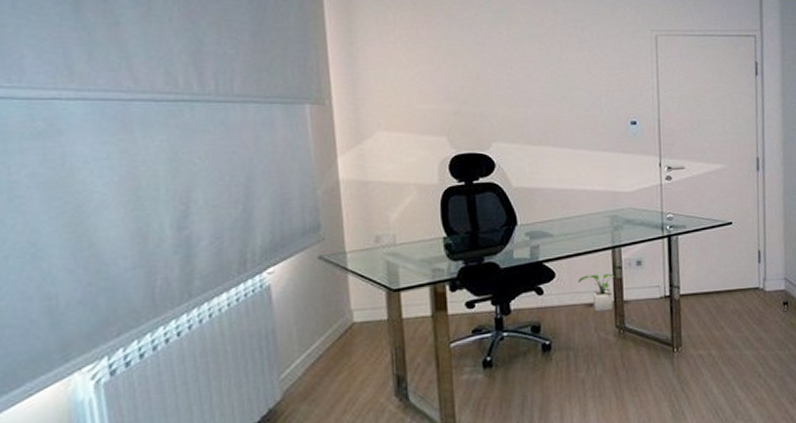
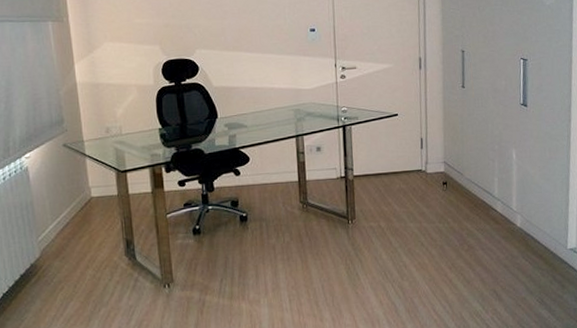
potted plant: present [577,273,614,312] -> none [268,158,298,190]

